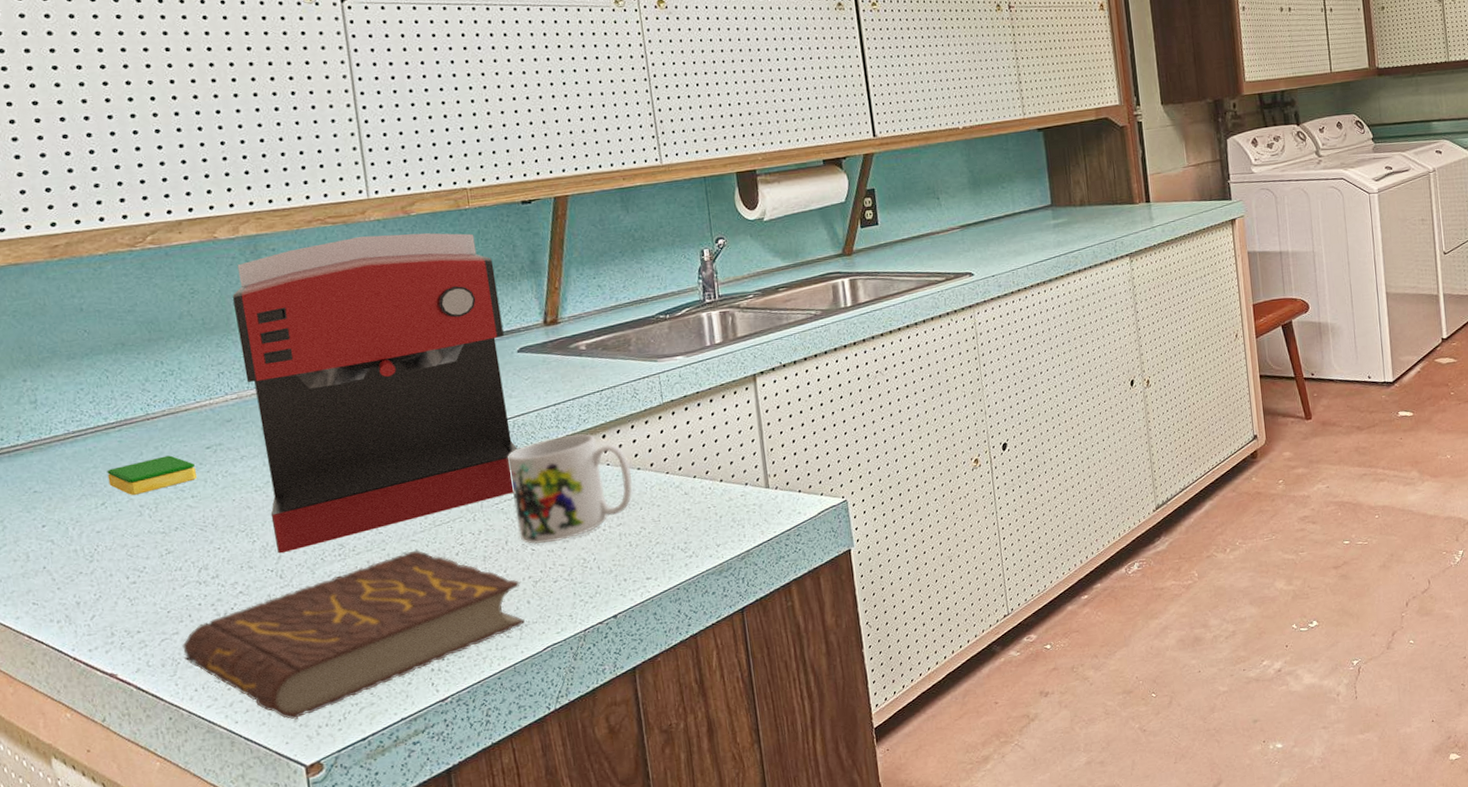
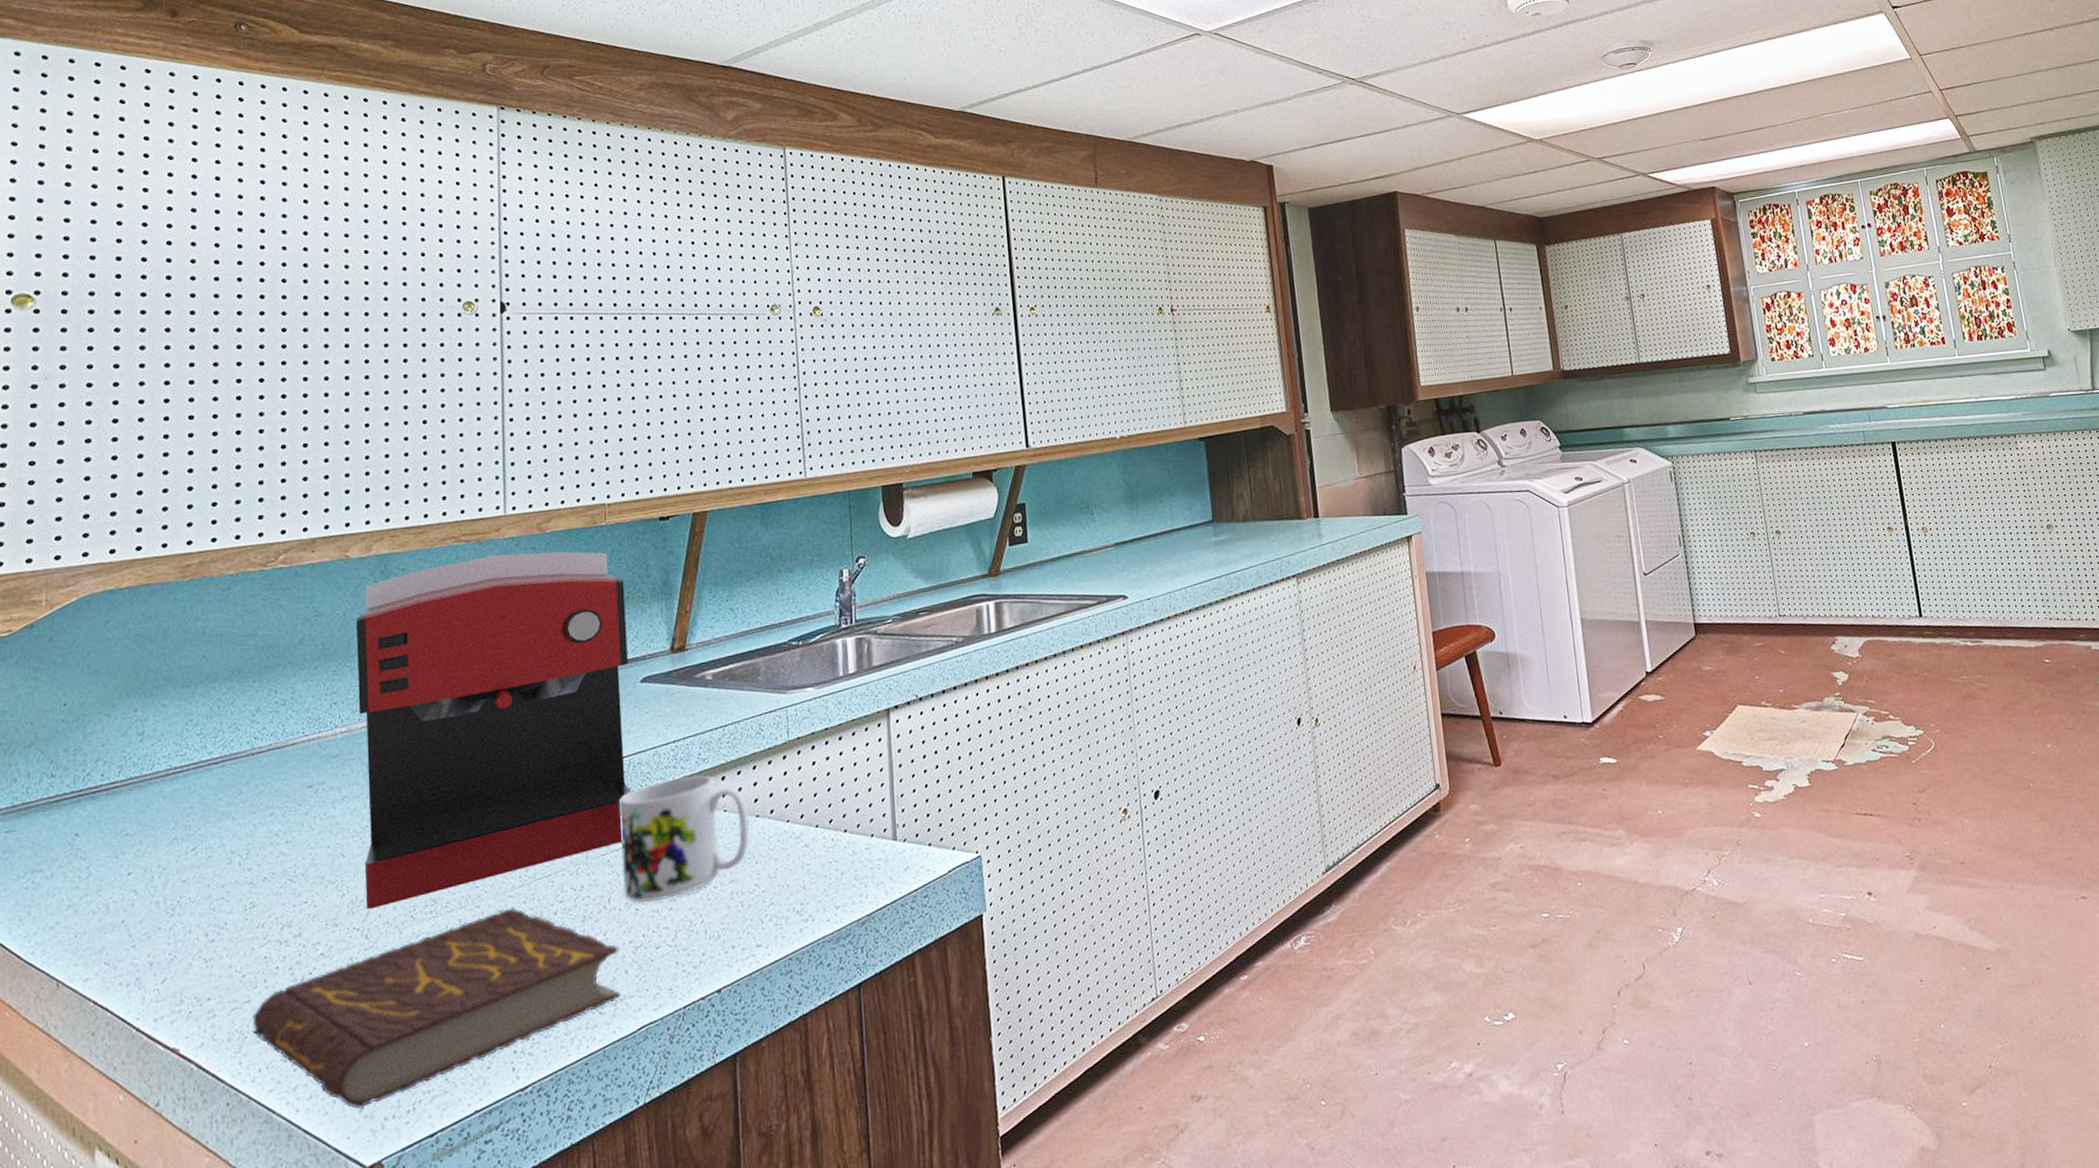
dish sponge: present [107,455,197,496] -> none [203,795,293,841]

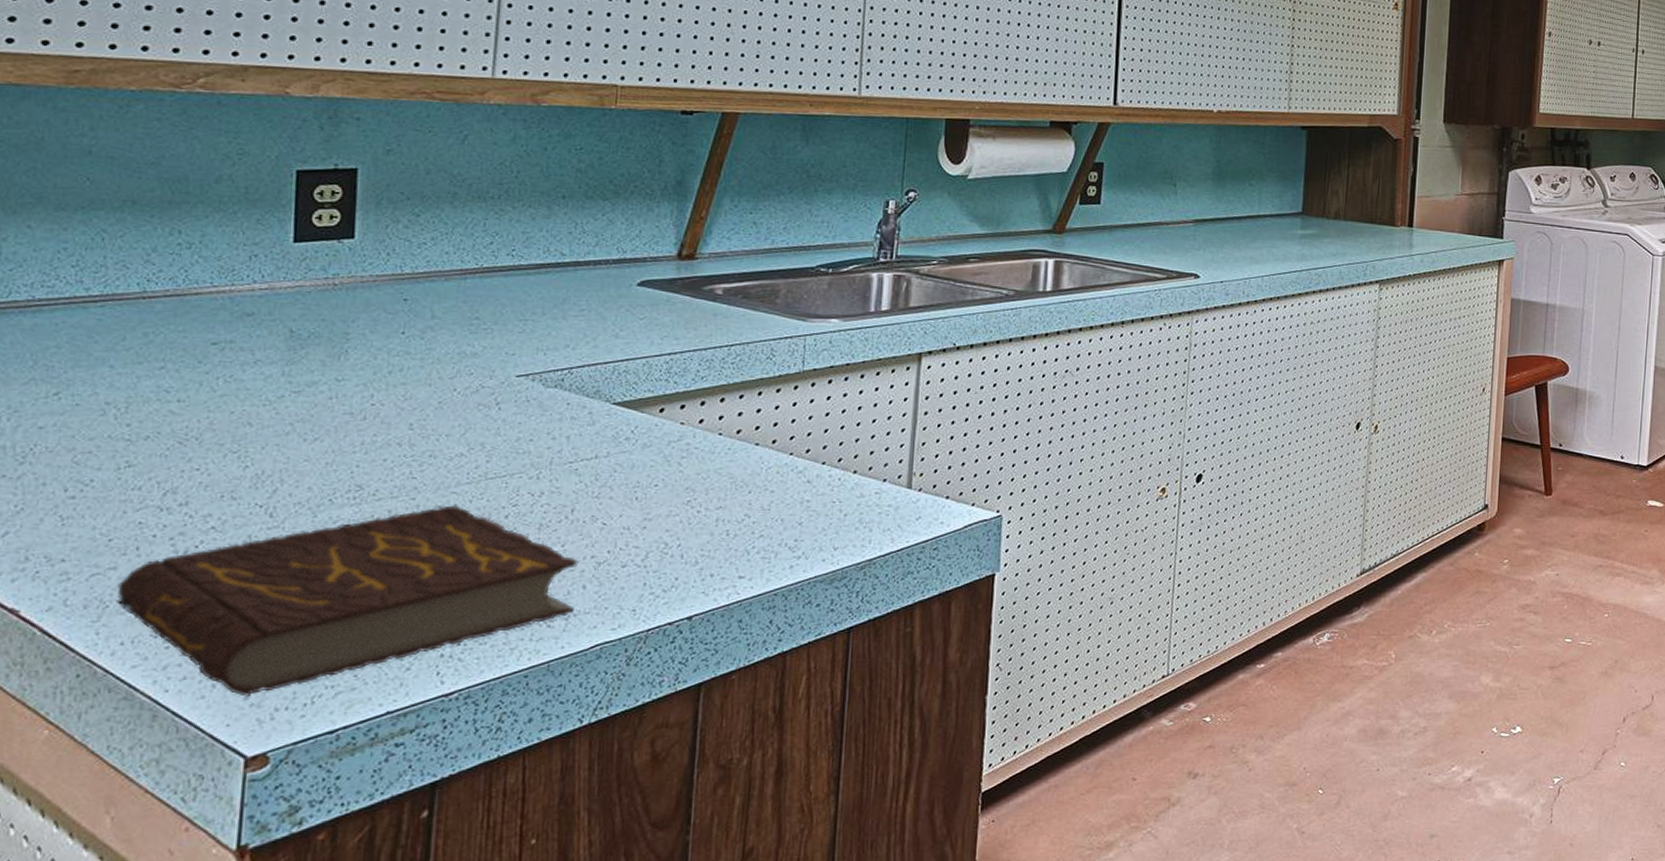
coffee maker: present [355,551,631,910] -> none [274,120,631,487]
mug: present [620,775,750,903] -> none [591,392,747,518]

